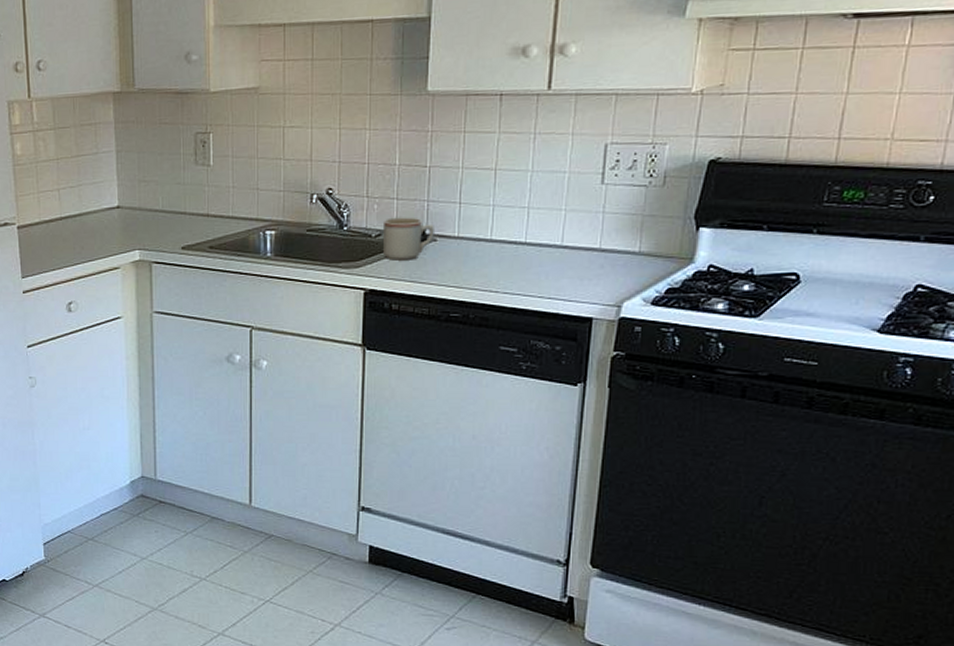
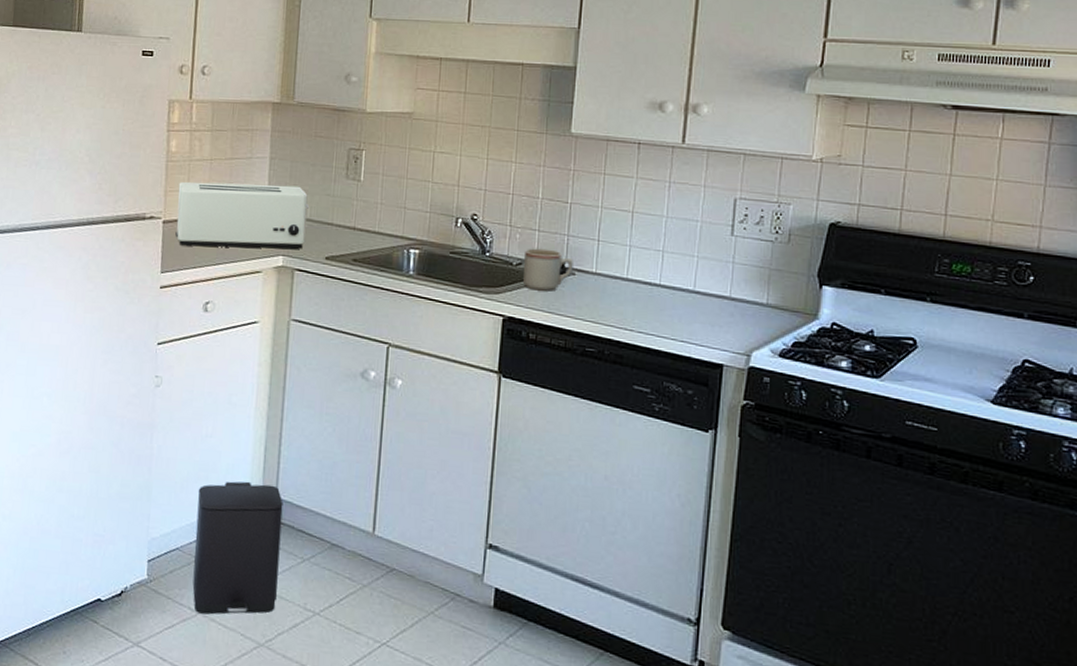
toaster: none [28,177,161,249] -> present [175,181,310,250]
pedal bin: none [82,467,165,586] -> present [192,481,283,615]

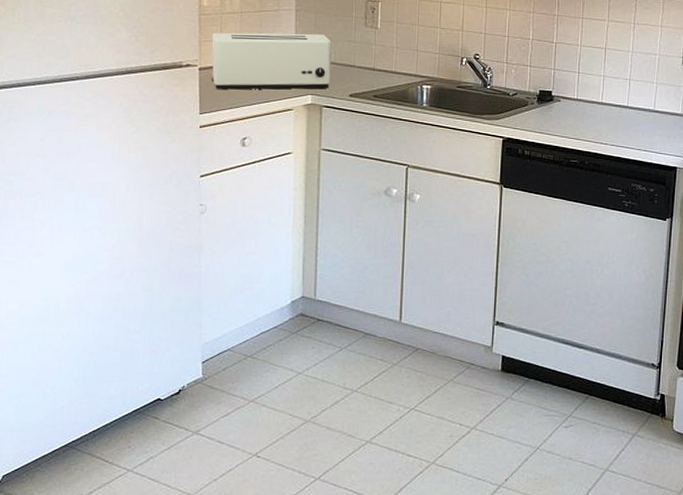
pedal bin: present [192,481,283,615] -> none [244,288,322,401]
mug: present [522,248,573,291] -> none [518,80,559,116]

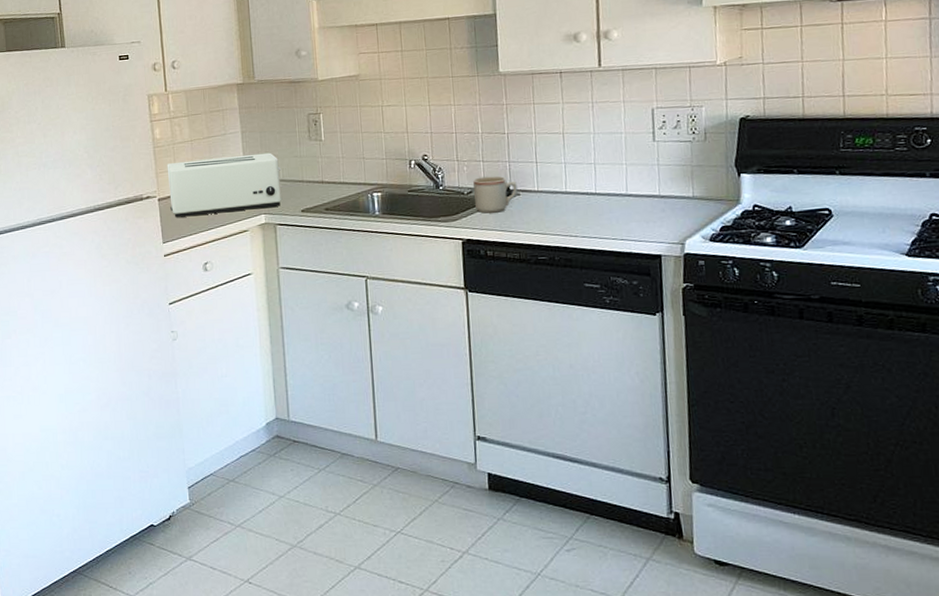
mug: none [518,80,559,116] -> present [473,176,518,214]

